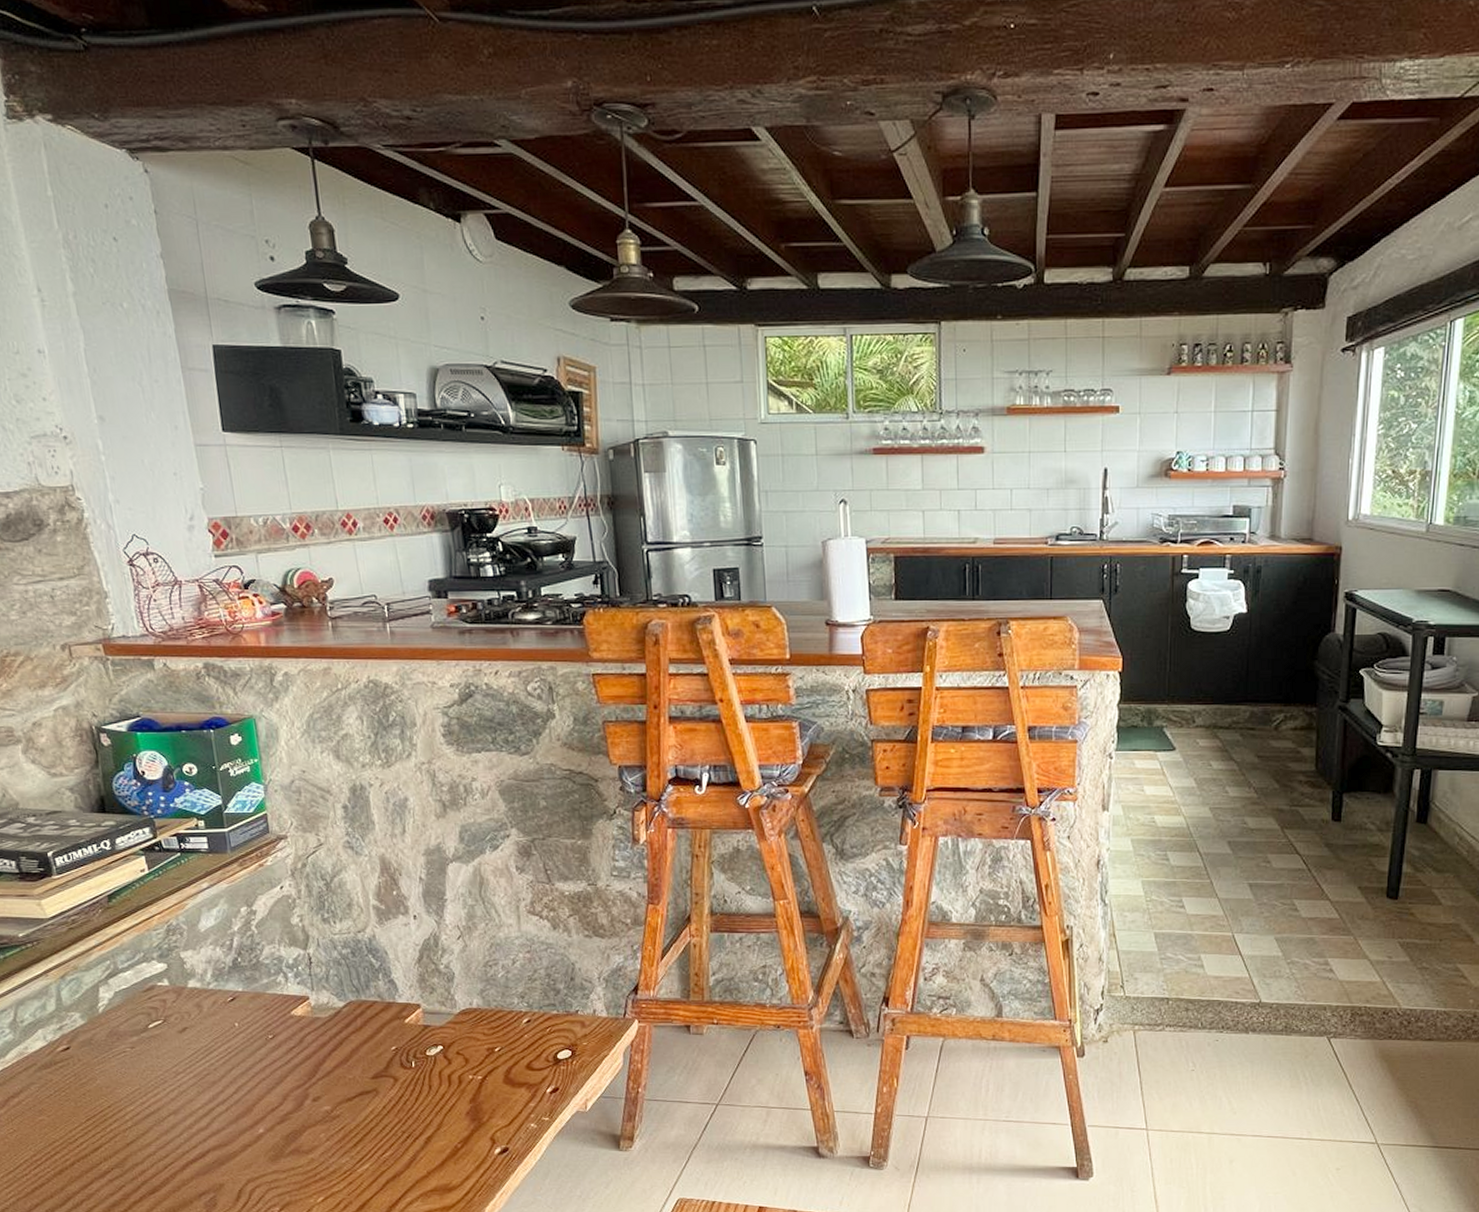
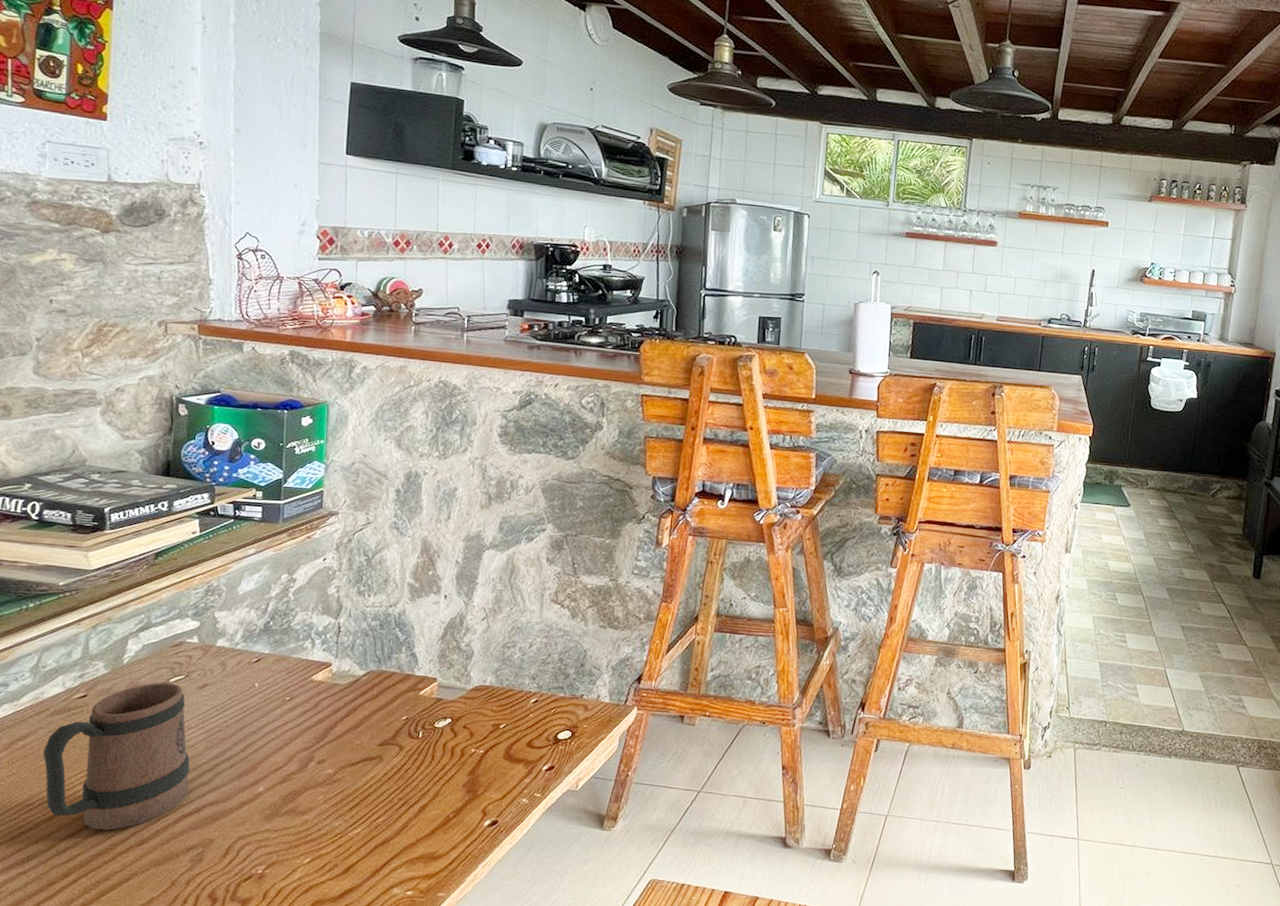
mug: none [38,1029,189,1181] -> present [43,682,190,831]

